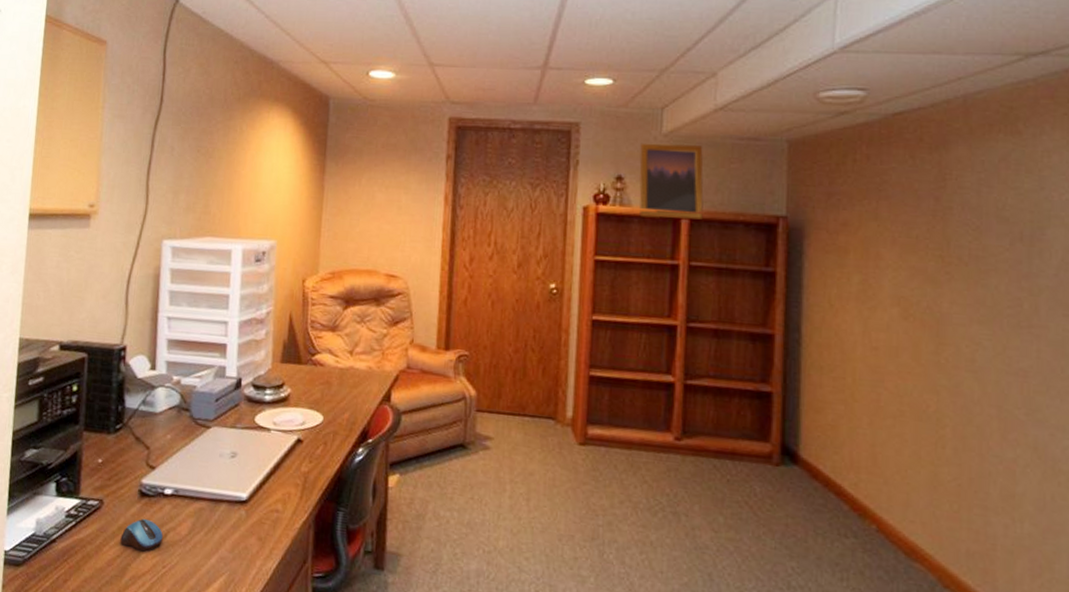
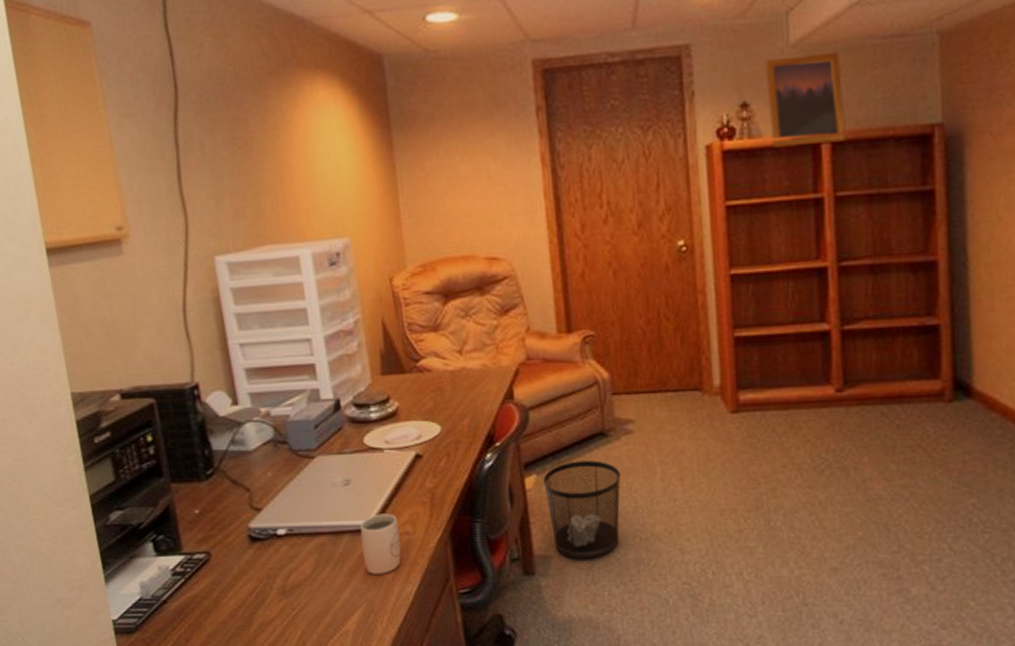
computer mouse: present [120,518,163,552] -> none [238,563,286,597]
mug: none [234,488,271,547] -> present [360,513,402,574]
waste bin: none [404,467,474,564] -> present [543,460,621,560]

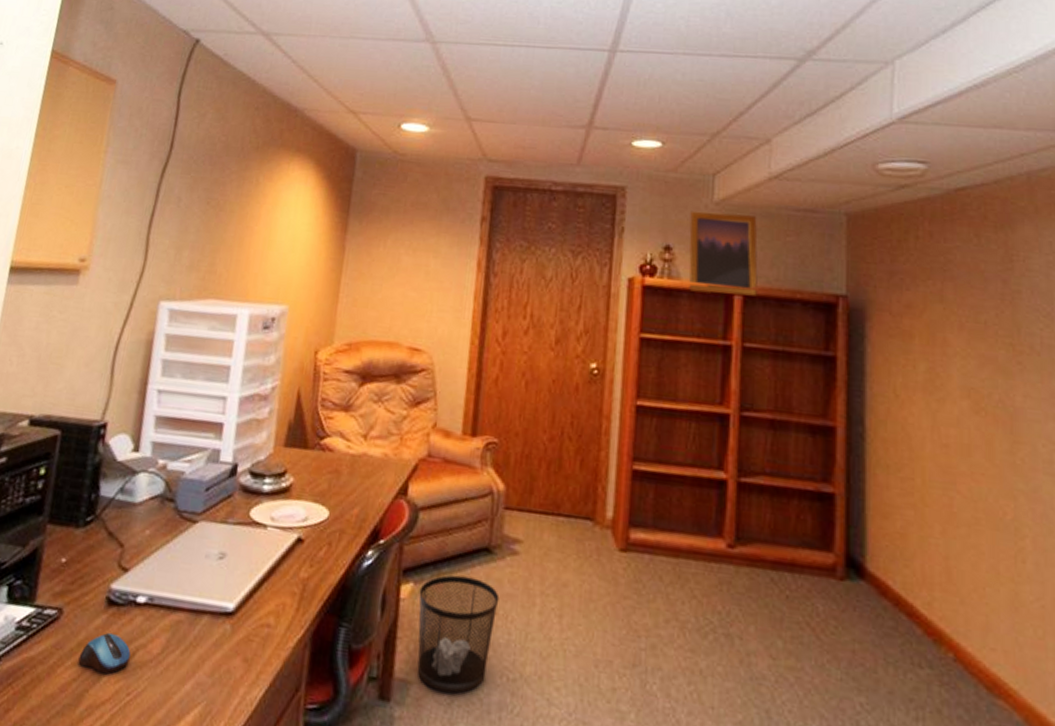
computer mouse: none [238,563,286,597] -> present [78,632,131,675]
mug: present [360,513,402,574] -> none [216,597,263,670]

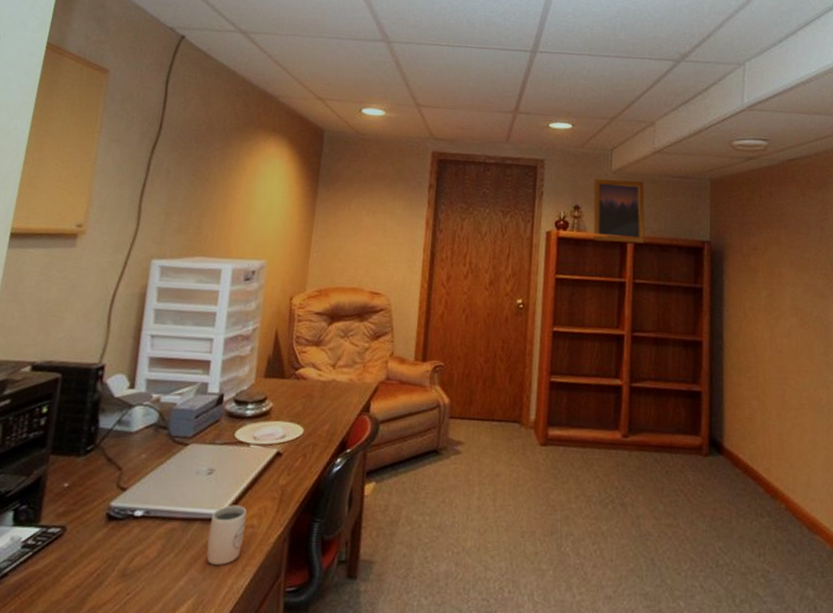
computer mouse: present [78,632,131,675] -> none [81,543,130,579]
mug: none [216,597,263,670] -> present [206,505,247,565]
waste bin: present [417,575,500,694] -> none [379,473,446,569]

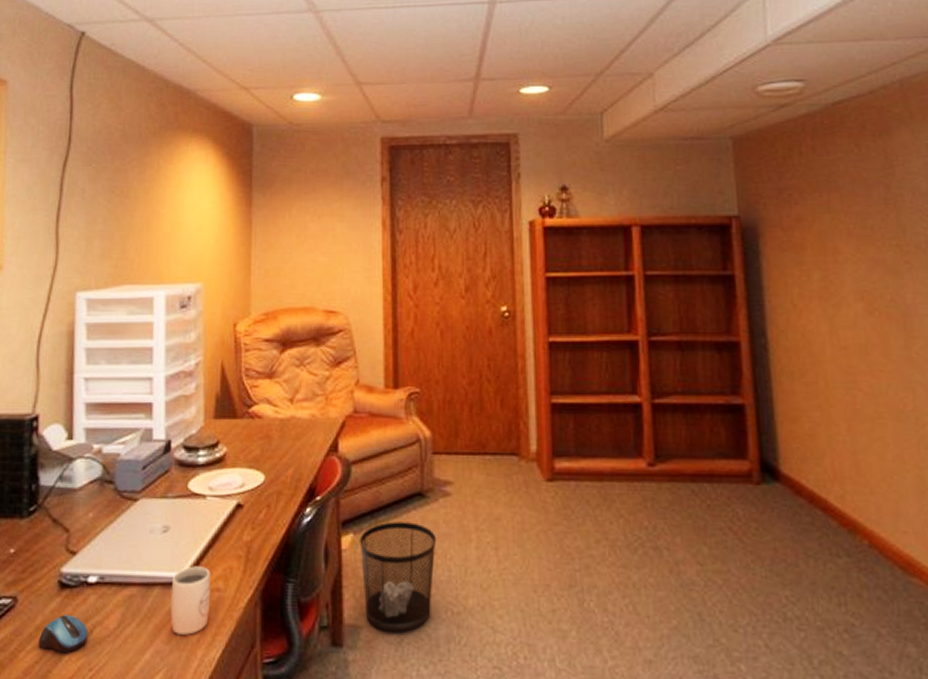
computer mouse: none [81,543,130,579] -> present [38,613,88,654]
waste bin: none [379,473,446,569] -> present [359,521,437,633]
picture frame: present [593,178,645,245] -> none [582,149,654,228]

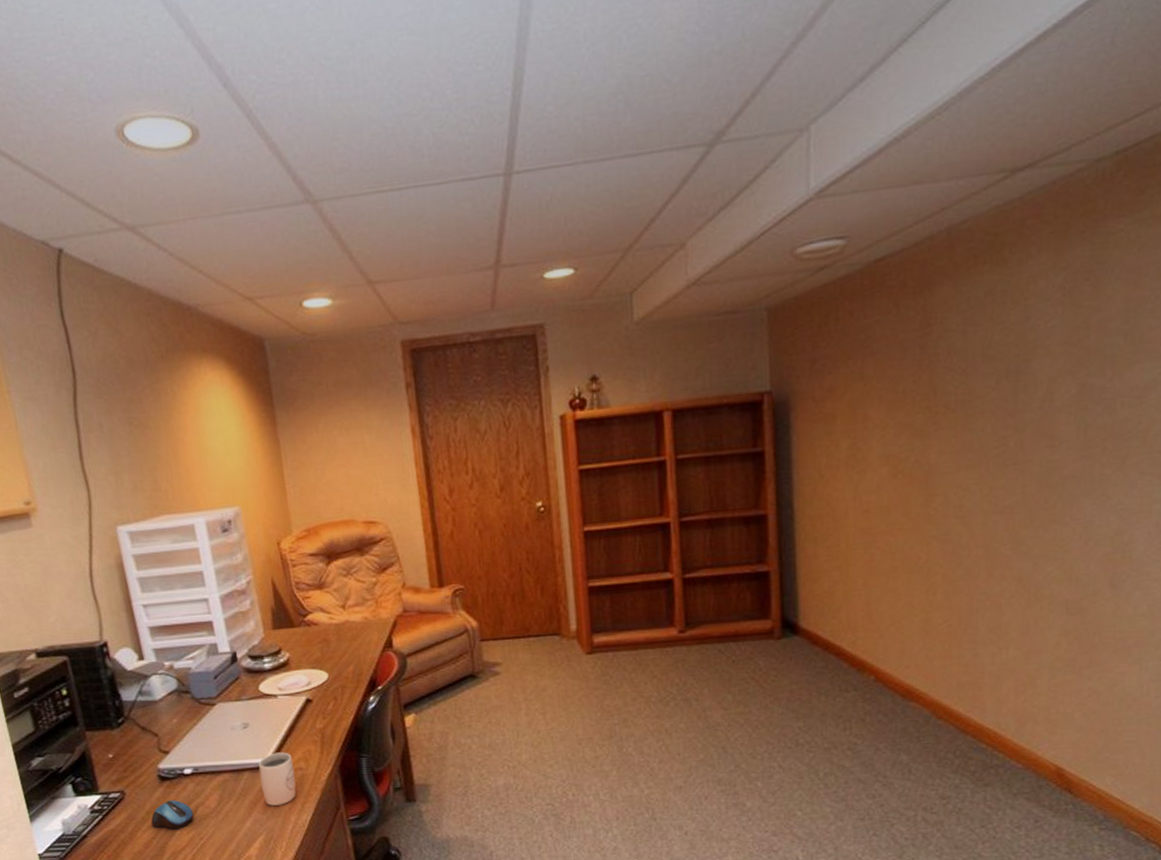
waste bin: present [359,521,437,633] -> none [421,699,490,787]

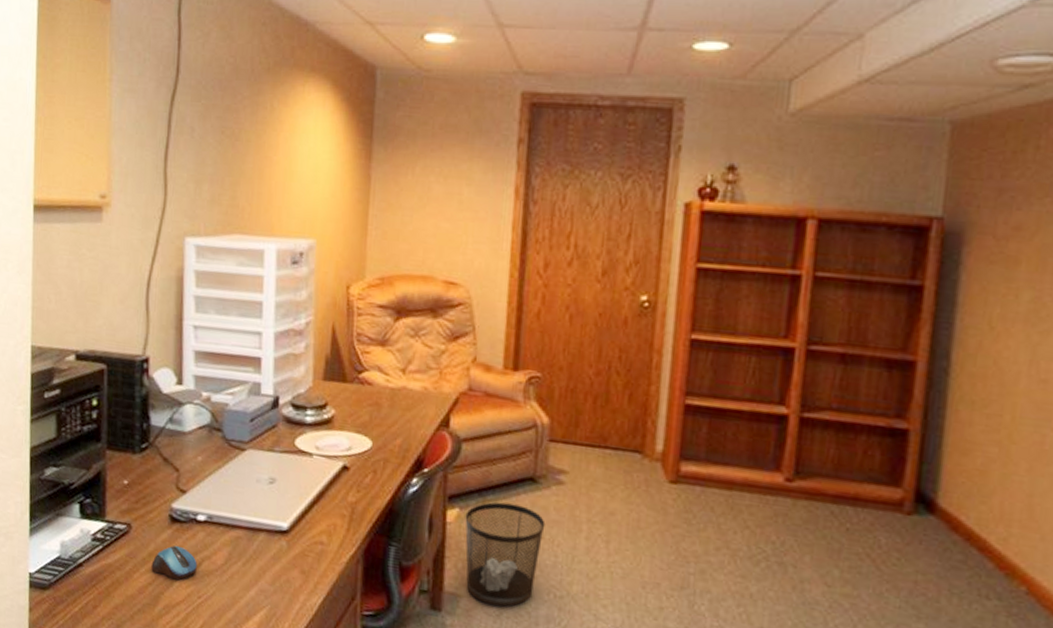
mug: present [258,752,297,806] -> none [274,518,315,580]
waste bin: none [421,699,490,787] -> present [465,502,546,607]

